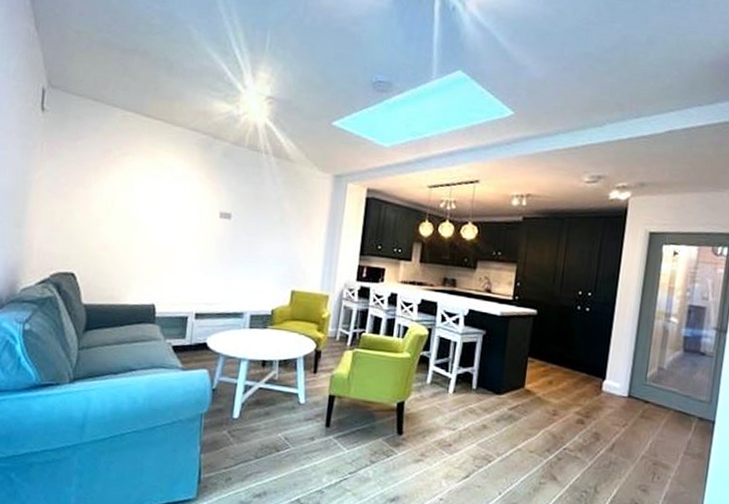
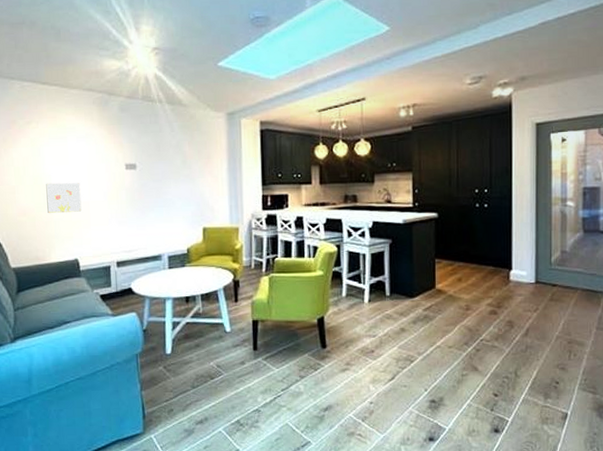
wall art: none [130,220,170,255] -> present [46,183,82,213]

